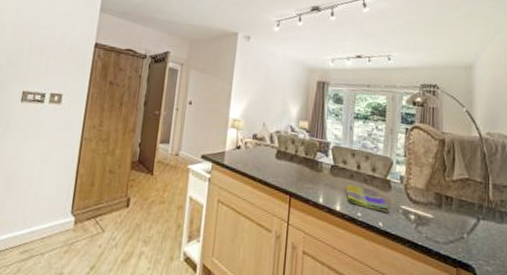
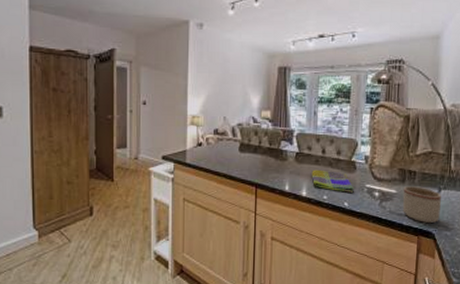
mug: none [439,212,480,256] -> present [402,186,441,224]

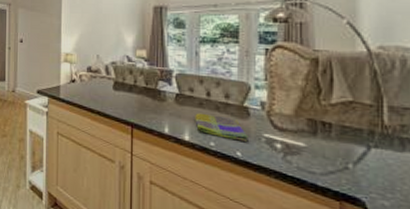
mug: present [402,186,441,224] -> none [314,140,371,189]

